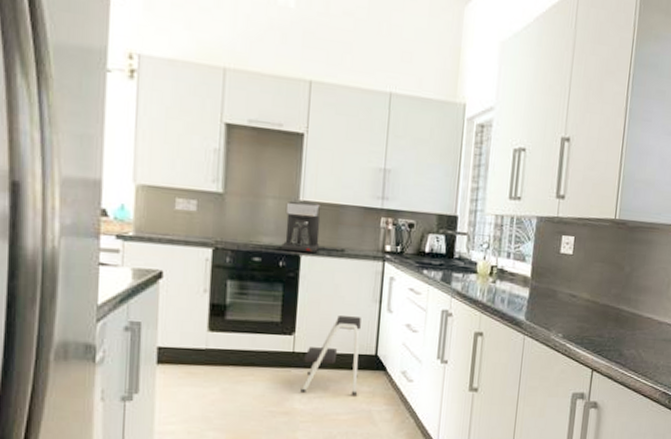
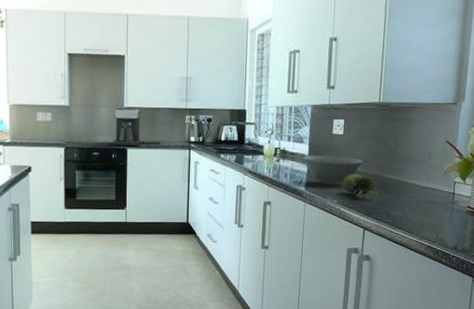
step stool: present [300,316,361,396] -> none [132,193,175,254]
bowl: none [523,277,595,315] -> present [302,155,364,185]
fruit: none [569,303,611,334] -> present [343,174,379,199]

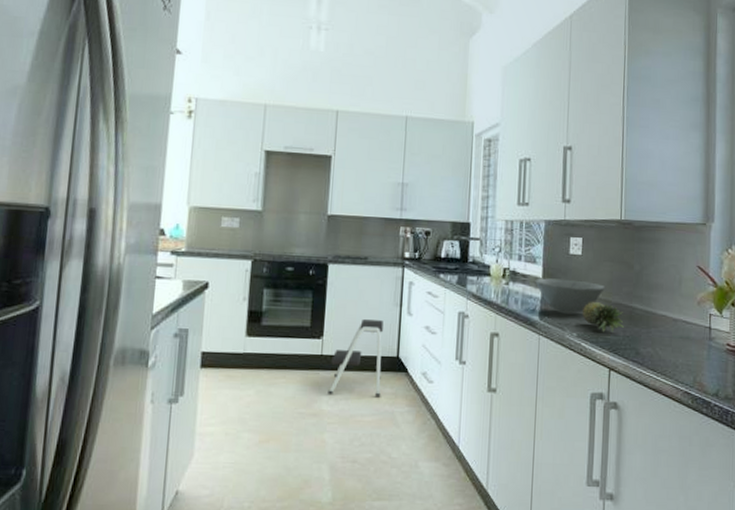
coffee maker: present [113,107,141,147] -> none [311,215,347,262]
step stool: none [132,193,175,254] -> present [328,319,383,398]

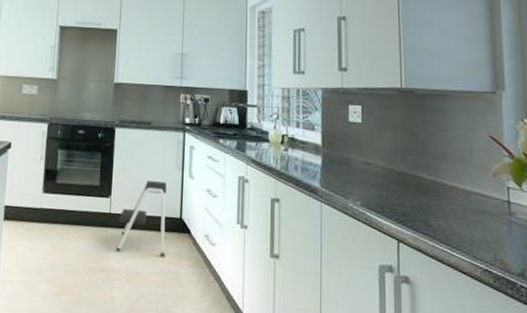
bowl: present [535,278,606,314] -> none [314,145,389,183]
fruit: present [583,302,625,332] -> none [366,170,413,203]

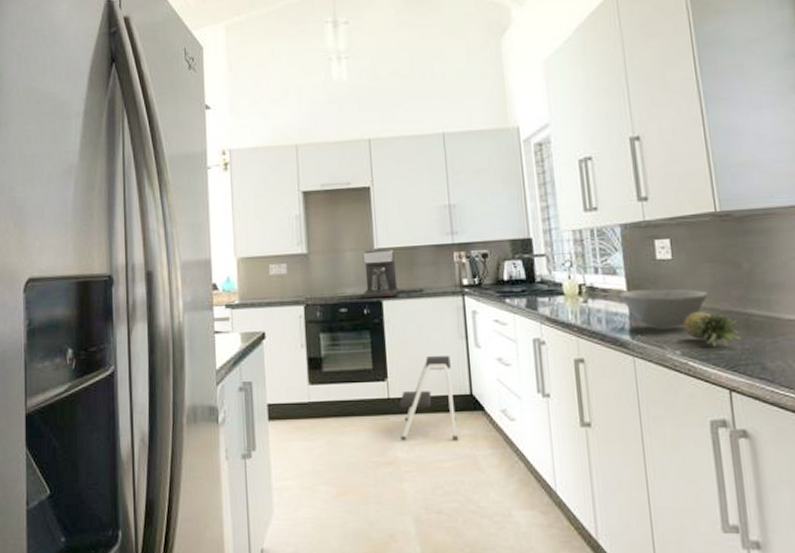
coffee maker: none [100,83,132,126] -> present [362,248,399,299]
bowl: none [314,145,389,183] -> present [618,289,709,330]
fruit: none [366,170,413,203] -> present [684,312,742,347]

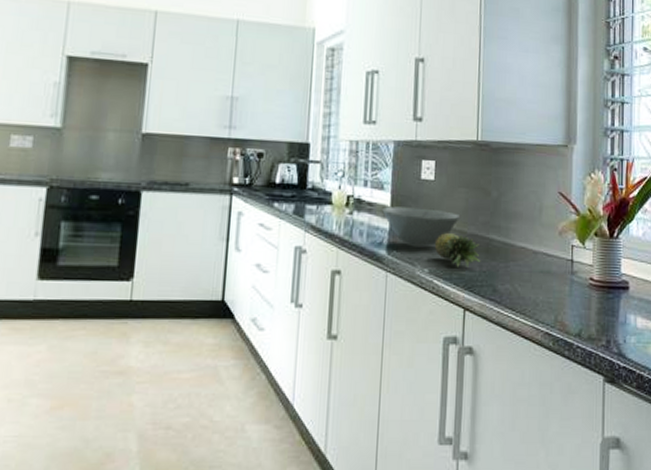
coffee maker: present [362,248,399,299] -> none [121,133,165,189]
step stool: present [400,356,459,441] -> none [137,257,207,350]

